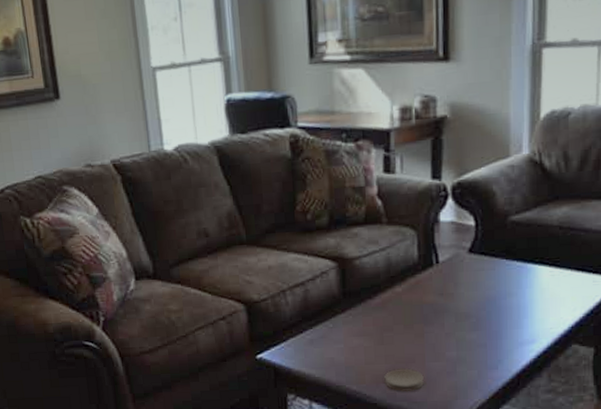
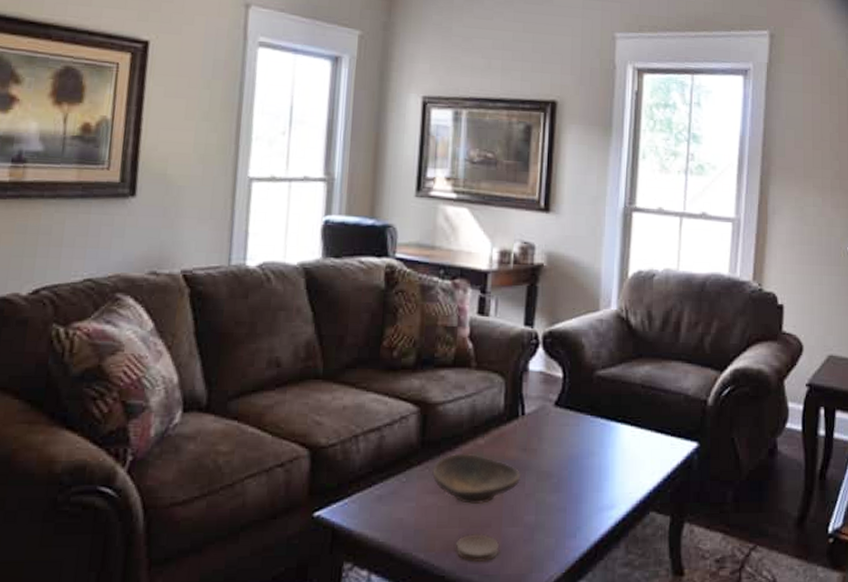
decorative bowl: none [356,300,440,344] -> present [432,453,522,504]

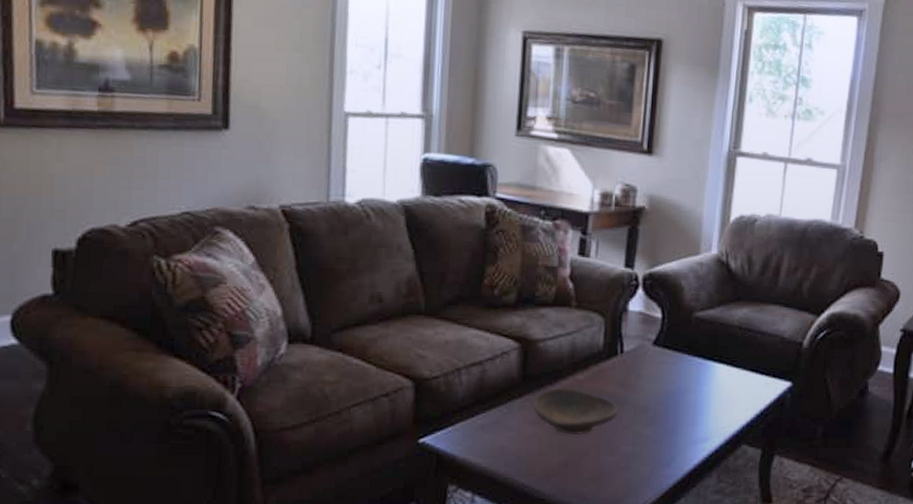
coaster: present [456,533,500,563] -> none [555,460,598,488]

